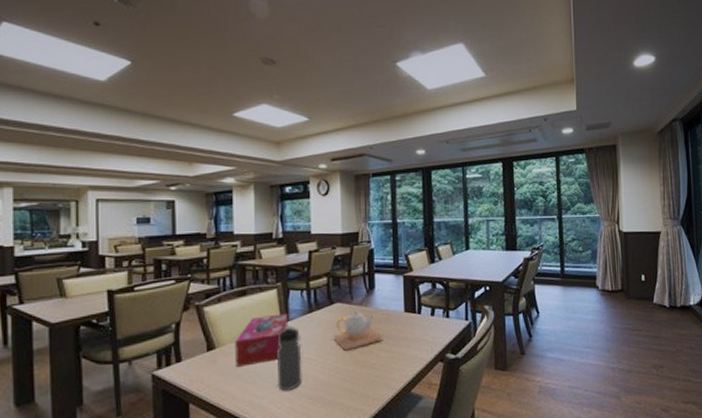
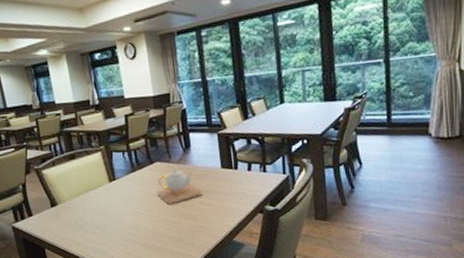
tissue box: present [235,313,288,367] -> none [72,173,116,220]
water bottle: present [277,325,302,391] -> none [107,183,134,239]

